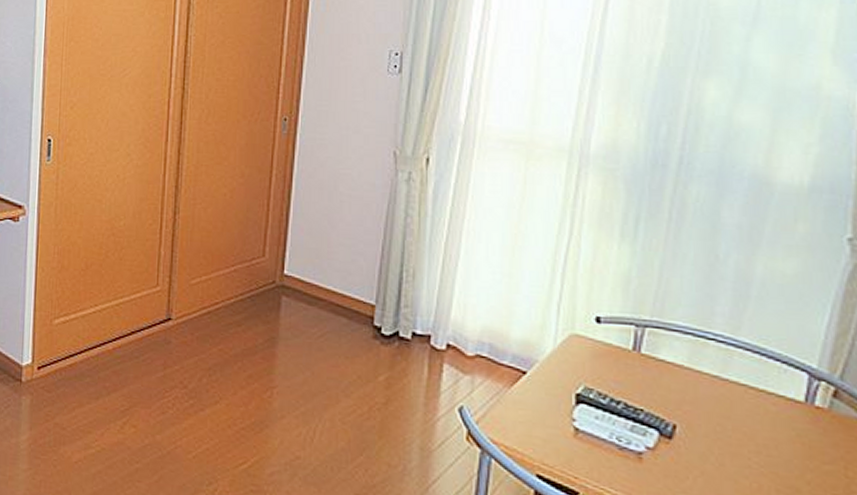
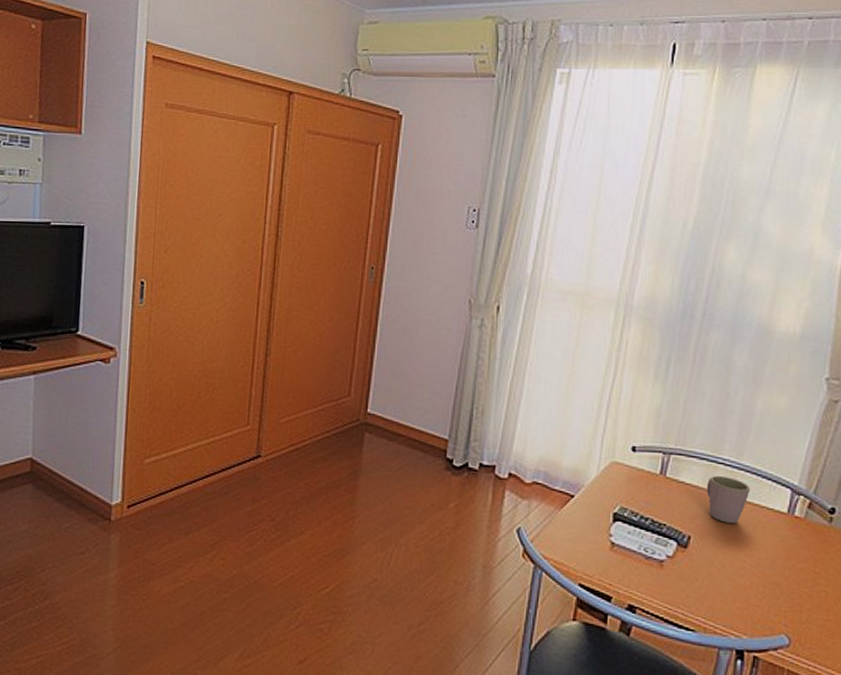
mug: none [693,353,753,412] -> present [706,475,750,523]

